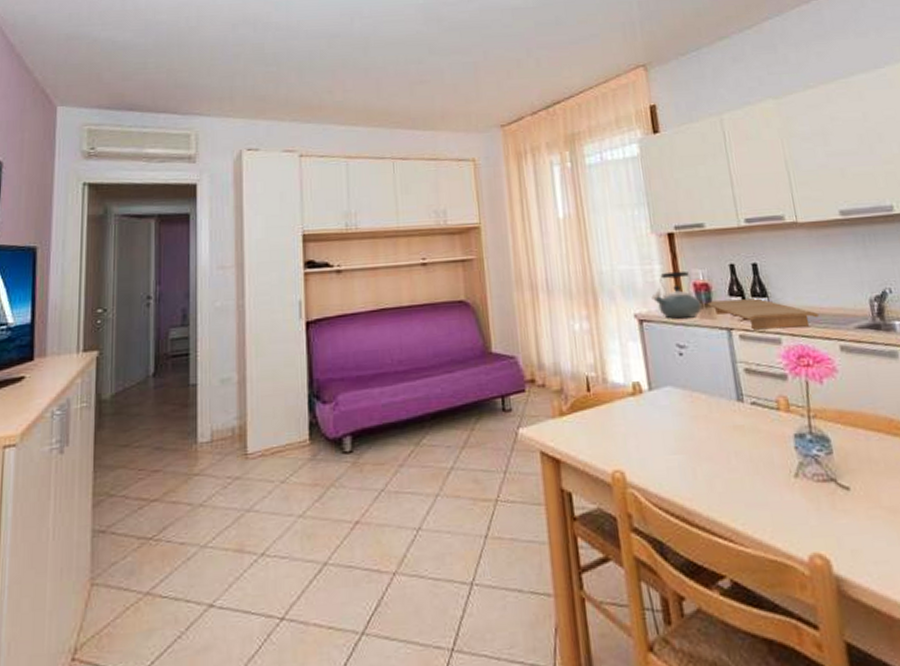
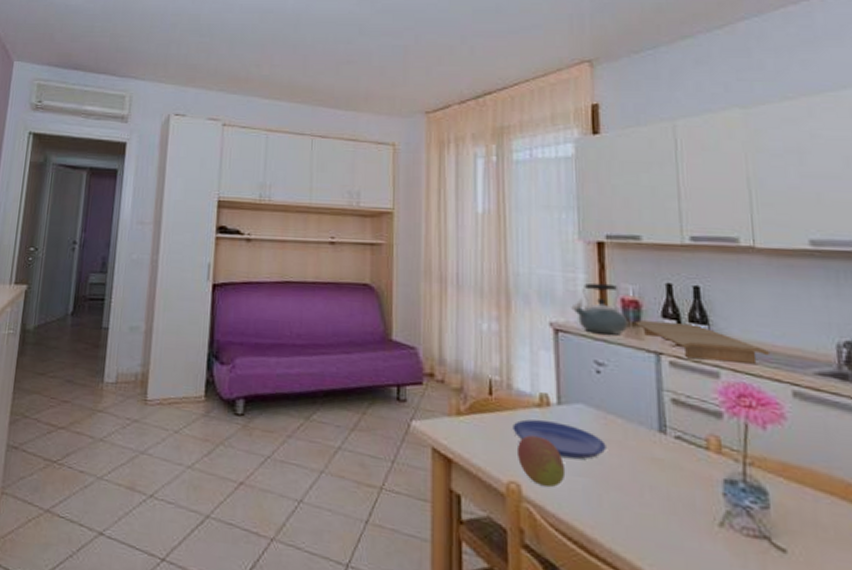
plate: none [611,407,695,439] -> present [513,419,606,459]
fruit: none [617,423,663,469] -> present [516,434,566,487]

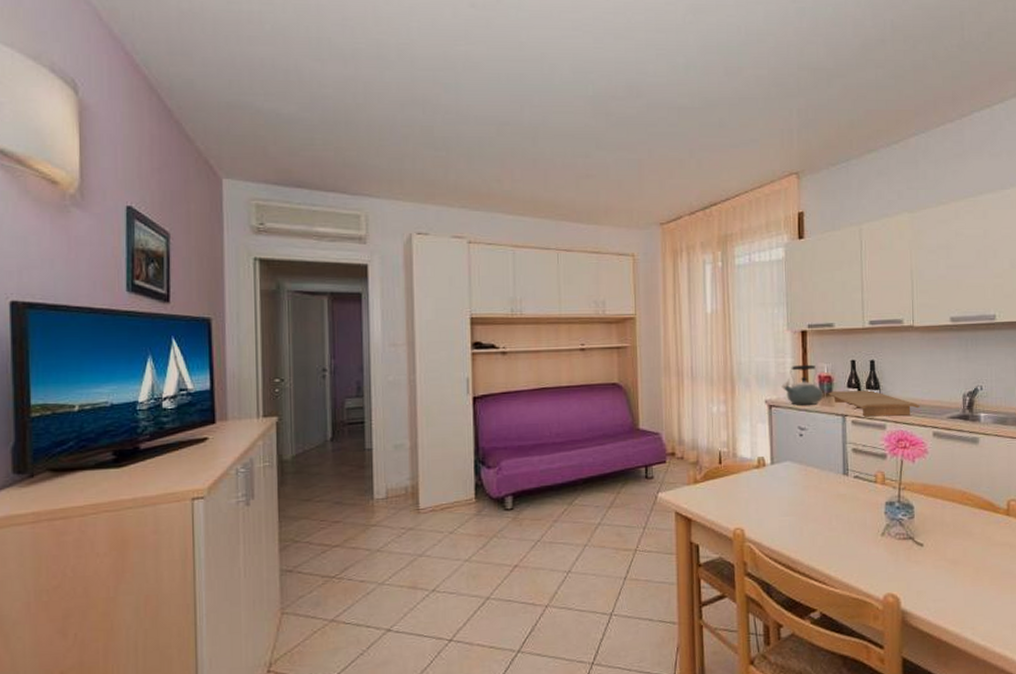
plate: present [513,419,606,459] -> none [737,478,806,504]
fruit: present [516,434,566,487] -> none [740,490,777,528]

